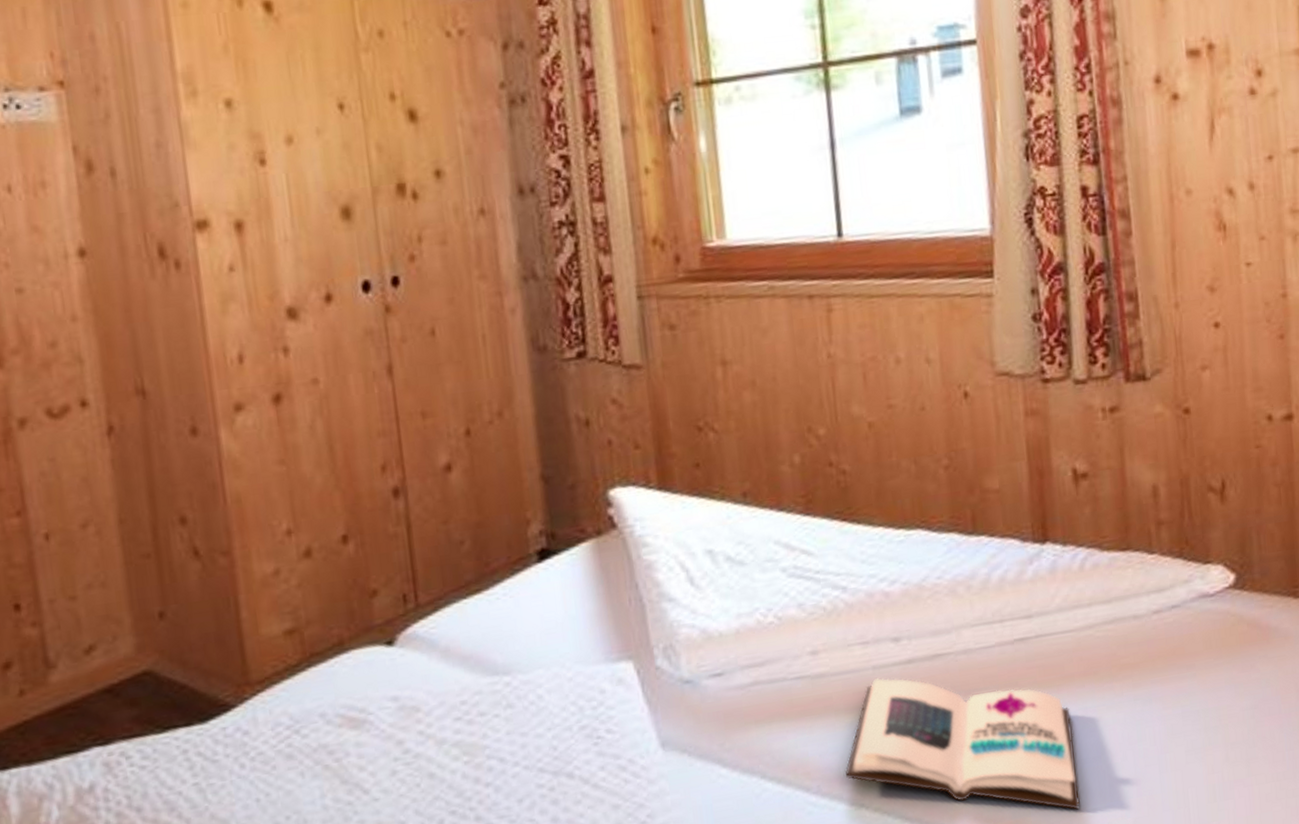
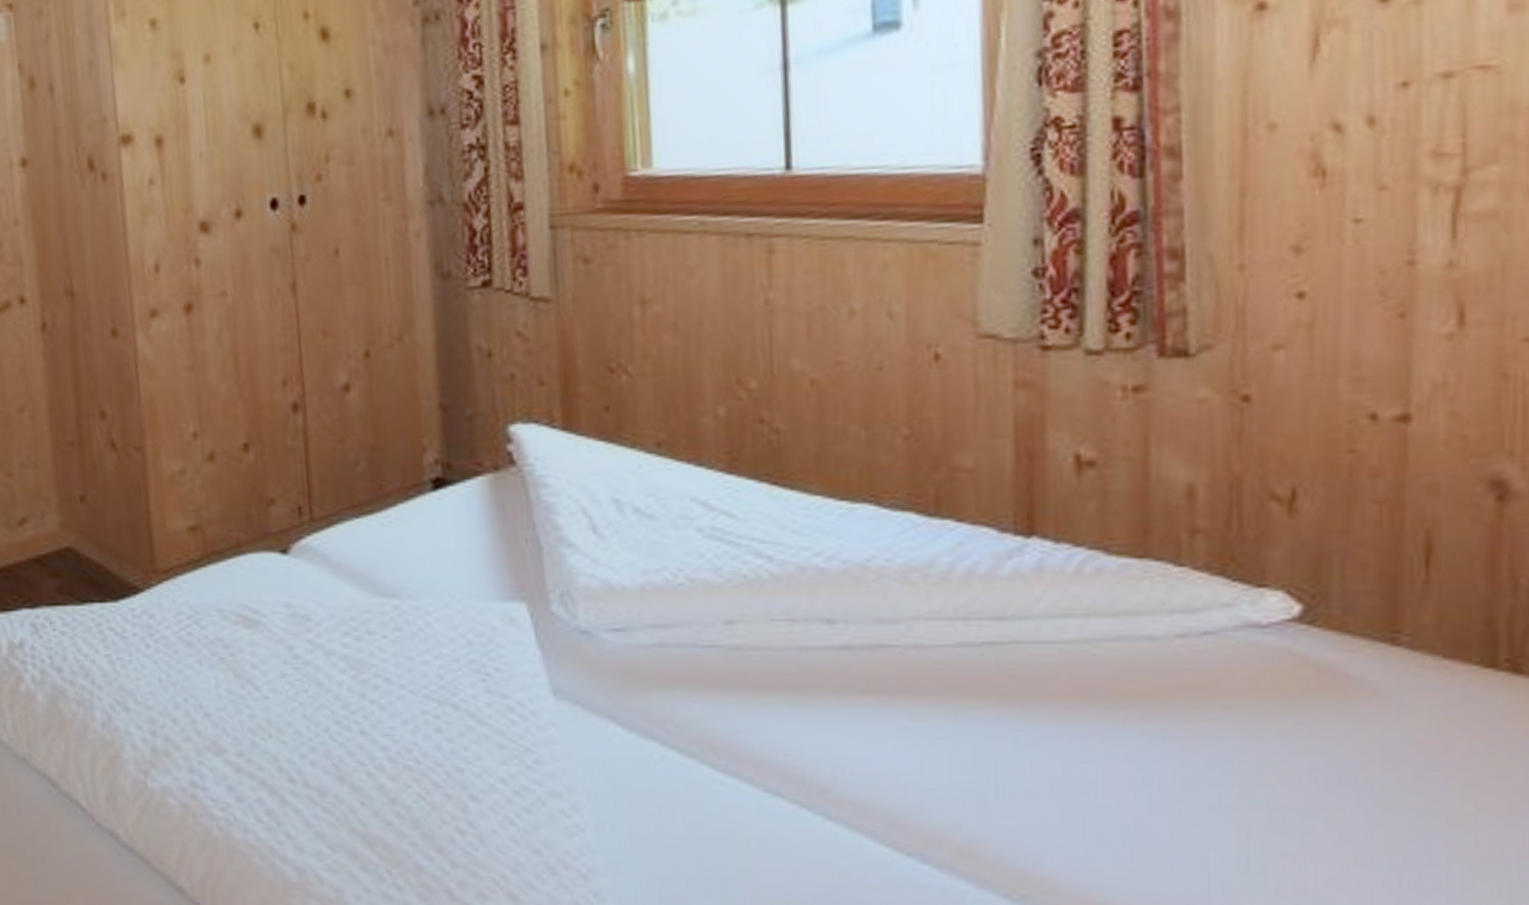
book: present [844,677,1080,810] -> none [758,659,1056,847]

